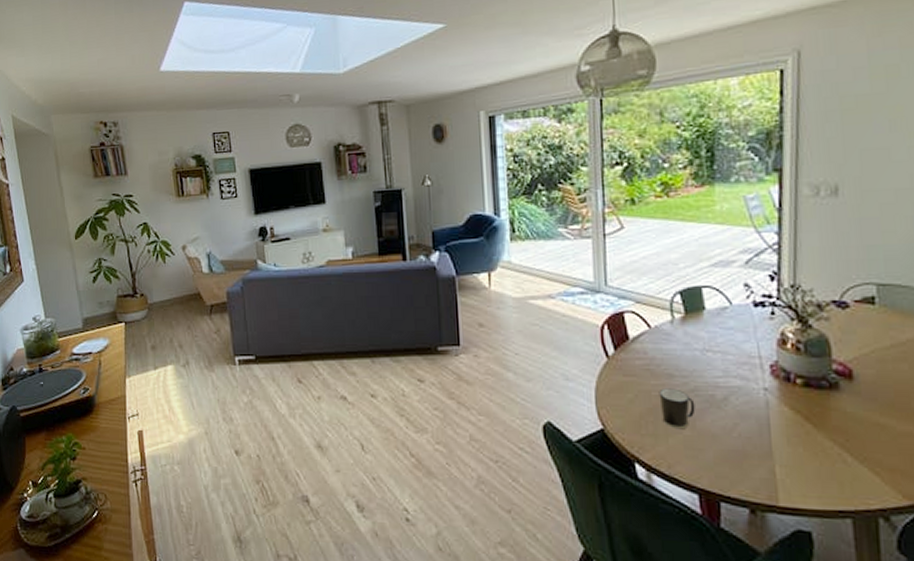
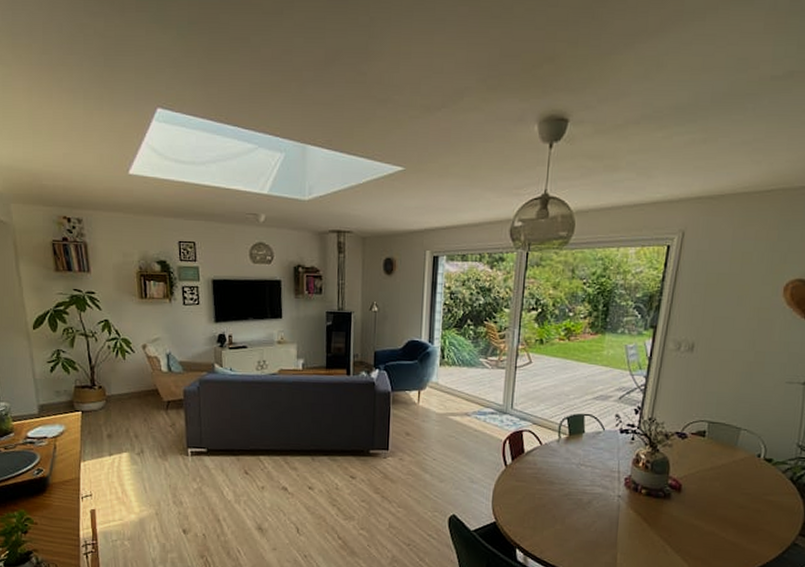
mug: present [658,388,696,430] -> none [540,492,567,524]

